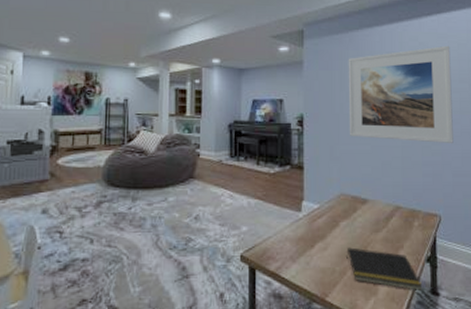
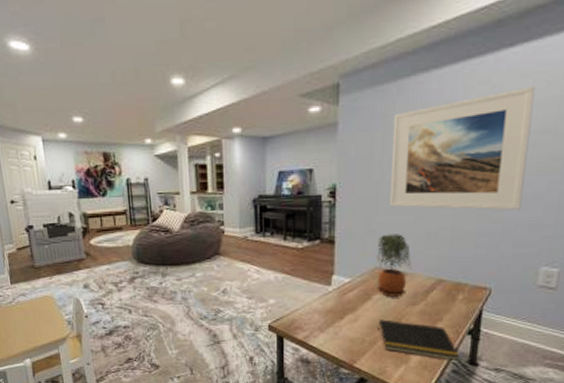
potted plant: none [341,162,372,223] -> present [377,234,411,297]

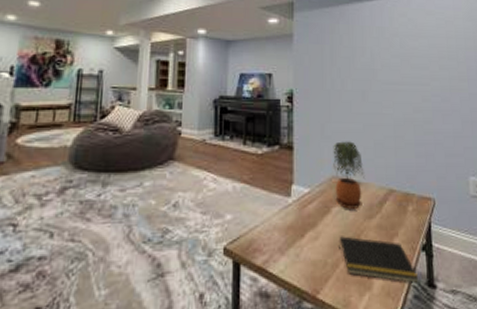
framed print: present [389,86,536,210] -> none [338,22,445,122]

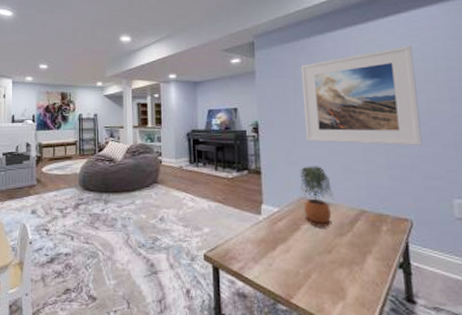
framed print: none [338,22,445,122] -> present [300,45,422,146]
notepad: present [339,236,419,284] -> none [309,250,397,299]

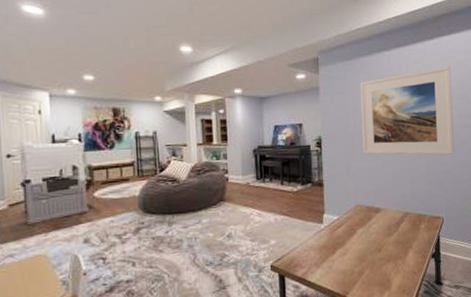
potted plant: present [300,166,334,227] -> none [357,176,384,230]

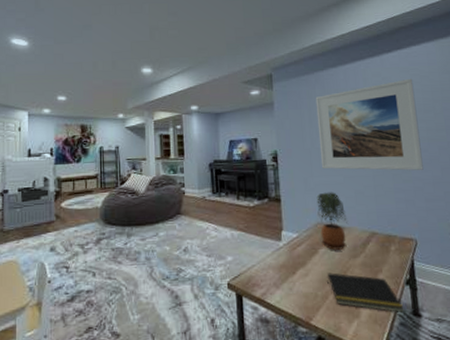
potted plant: none [357,176,384,230] -> present [316,192,347,250]
notepad: none [363,250,429,283] -> present [327,273,405,314]

